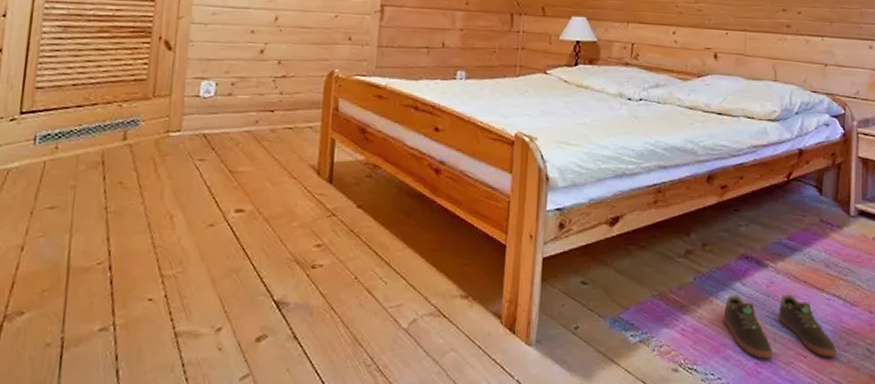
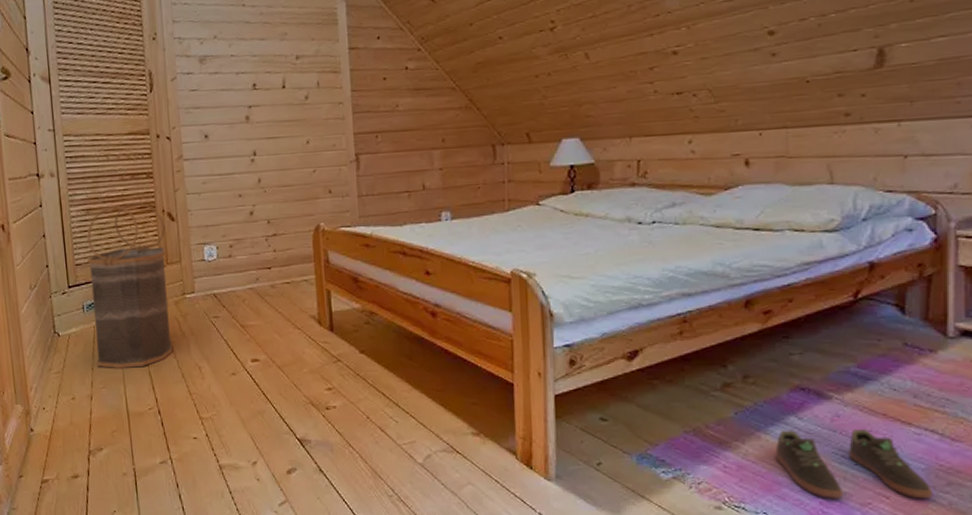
basket: none [38,24,159,214] -> present [87,202,173,368]

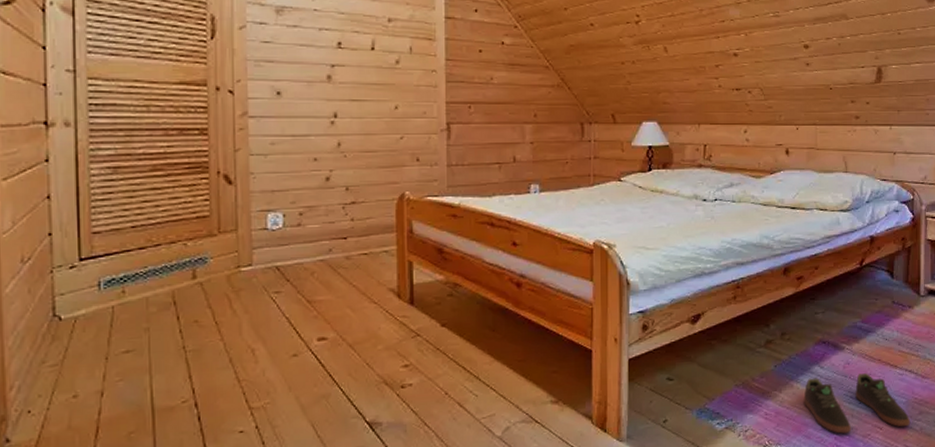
basket: present [87,202,173,368] -> none [110,161,220,356]

